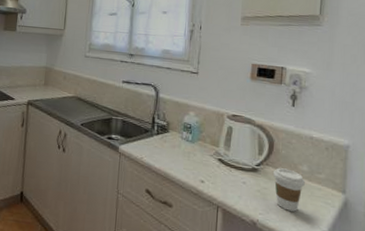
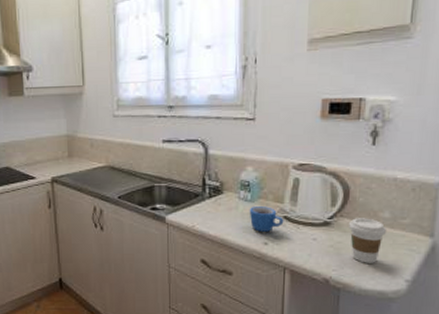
mug: none [189,147,219,171] -> present [249,206,284,232]

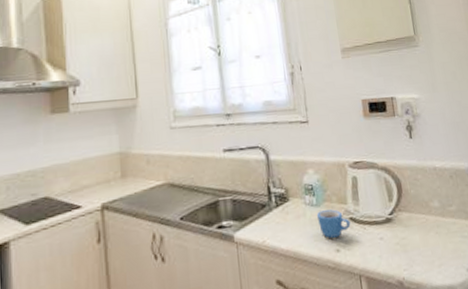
coffee cup: present [348,218,386,263] -> none [407,209,440,258]

